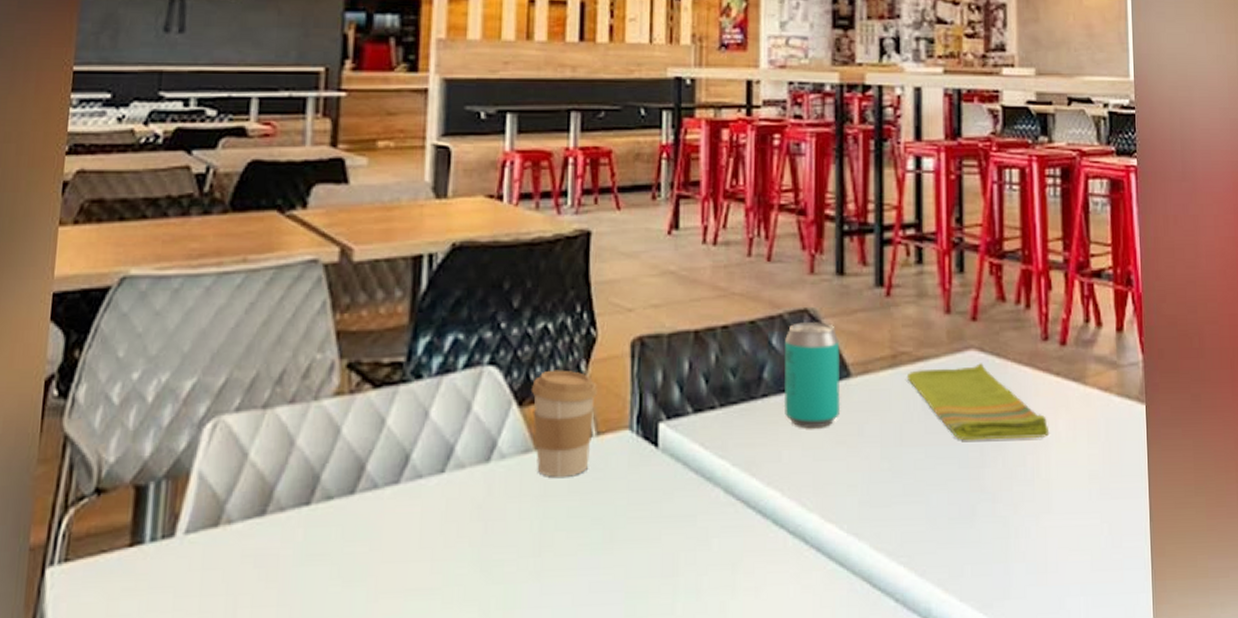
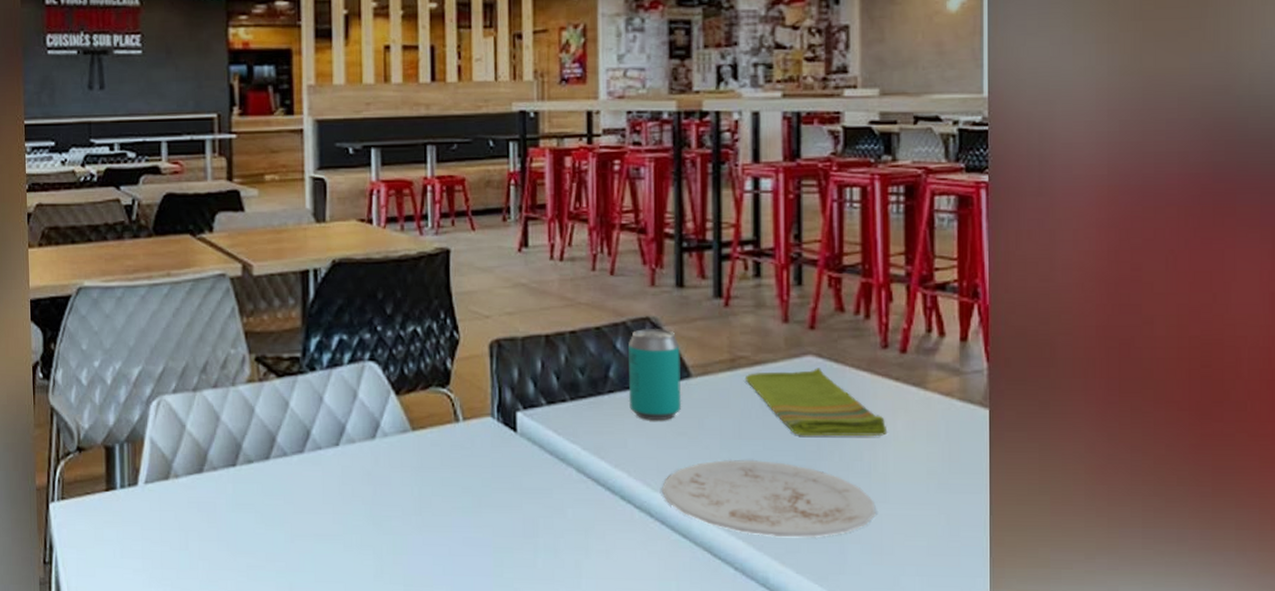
coffee cup: present [532,370,597,477] -> none [406,366,462,453]
plate: none [817,469,1040,560] -> present [661,459,876,538]

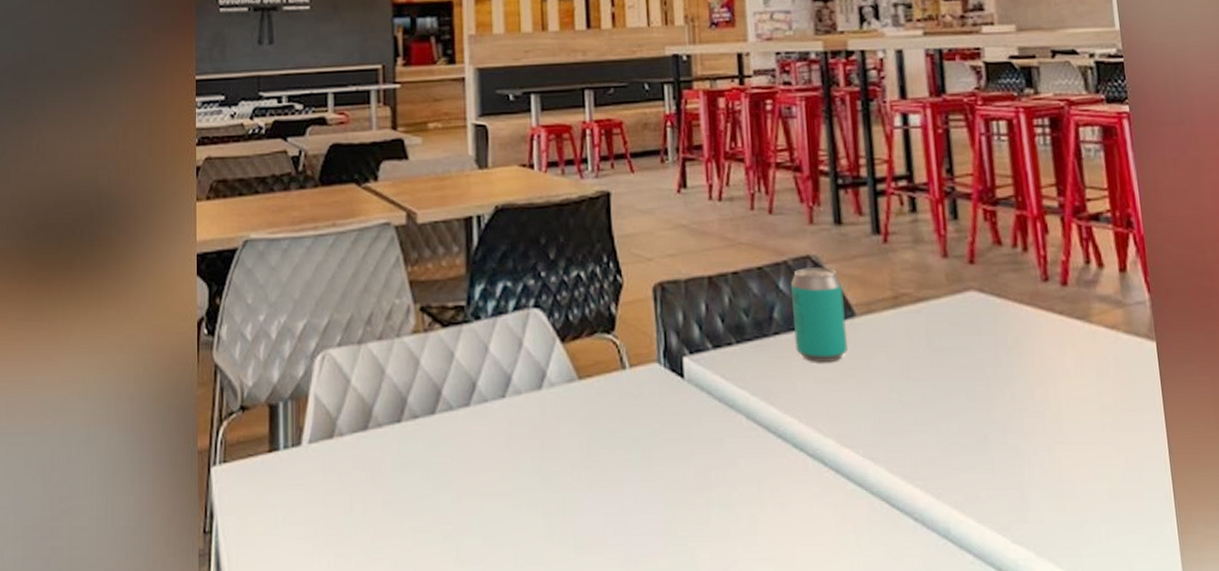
plate: present [661,459,876,538] -> none [833,401,1053,484]
dish towel: present [744,368,888,437] -> none [909,303,1057,375]

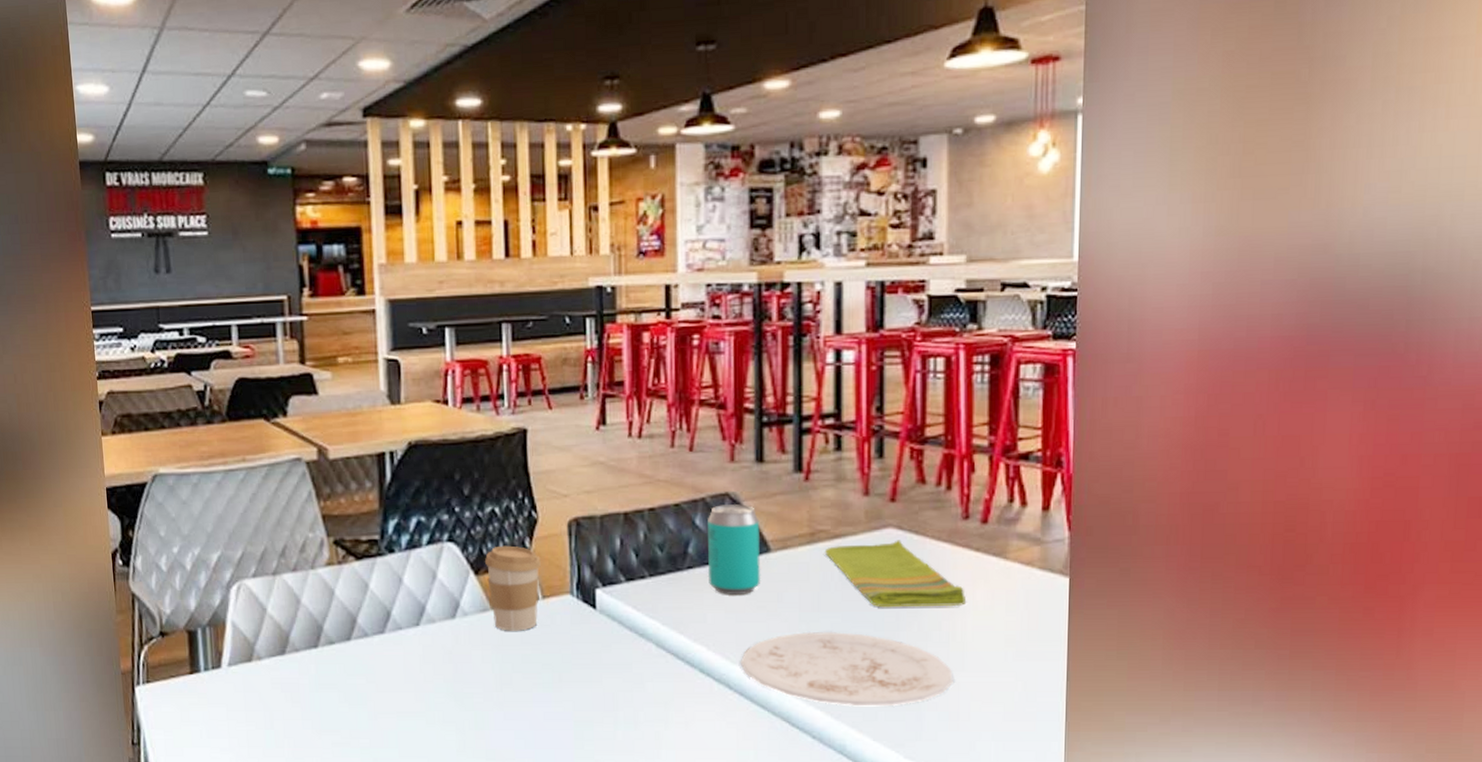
coffee cup: none [571,311,627,403] -> present [485,545,541,631]
plate: none [833,401,1053,484] -> present [740,631,953,707]
dish towel: none [909,303,1057,375] -> present [824,540,967,608]

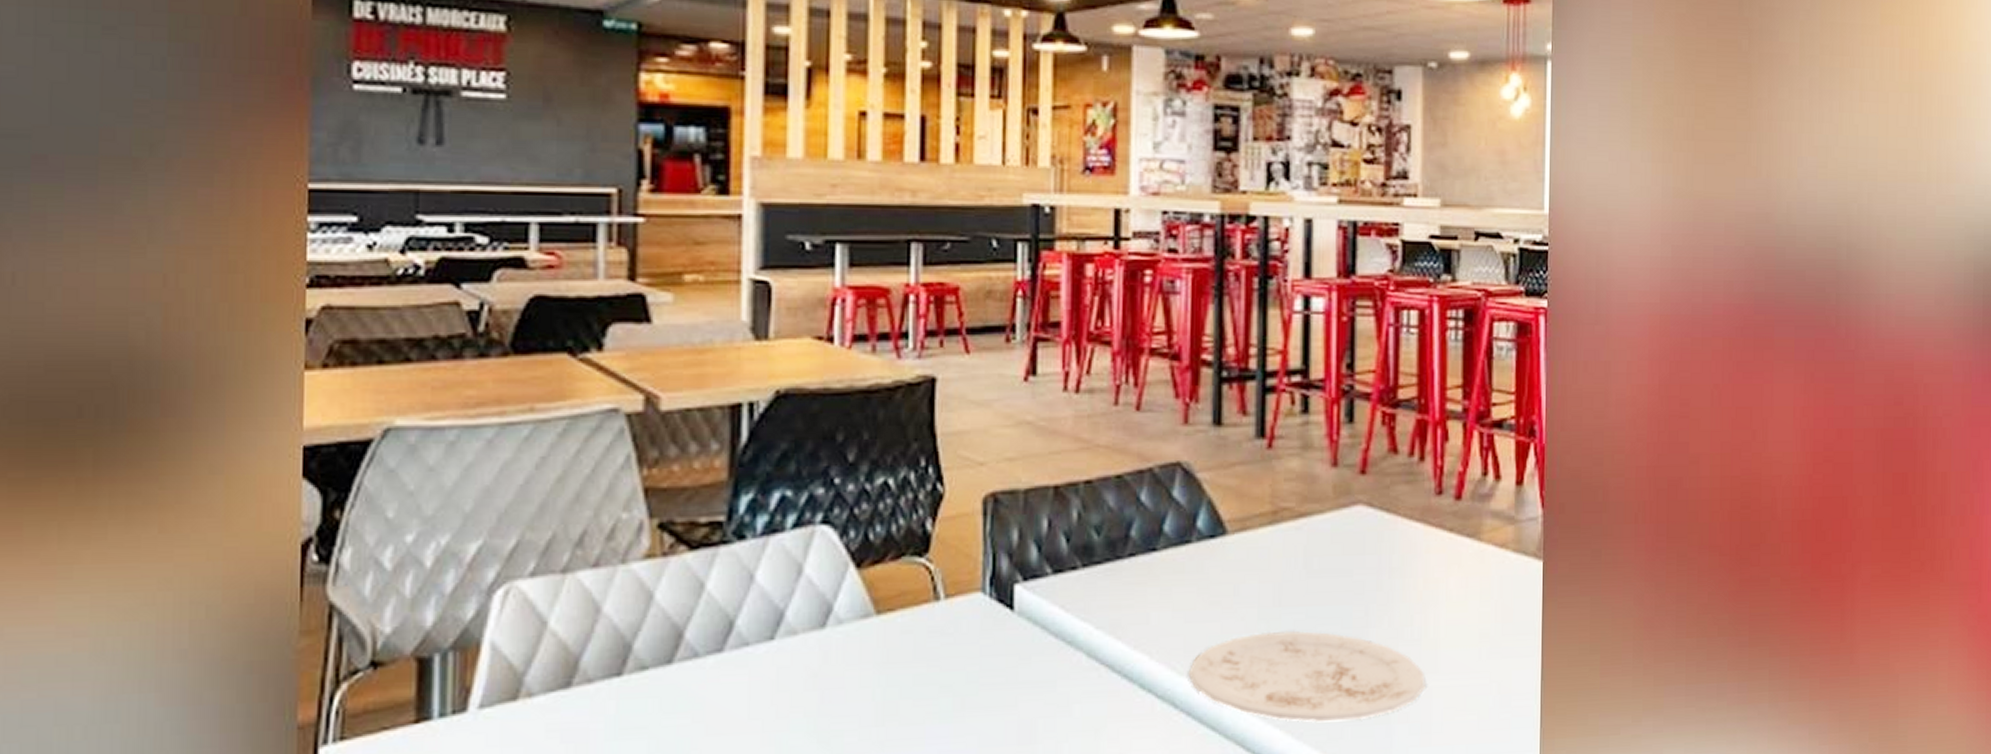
coffee cup: present [485,545,541,631] -> none [871,528,945,643]
beverage can: present [707,504,761,596] -> none [1152,476,1216,589]
dish towel: present [824,540,967,608] -> none [1287,519,1440,600]

